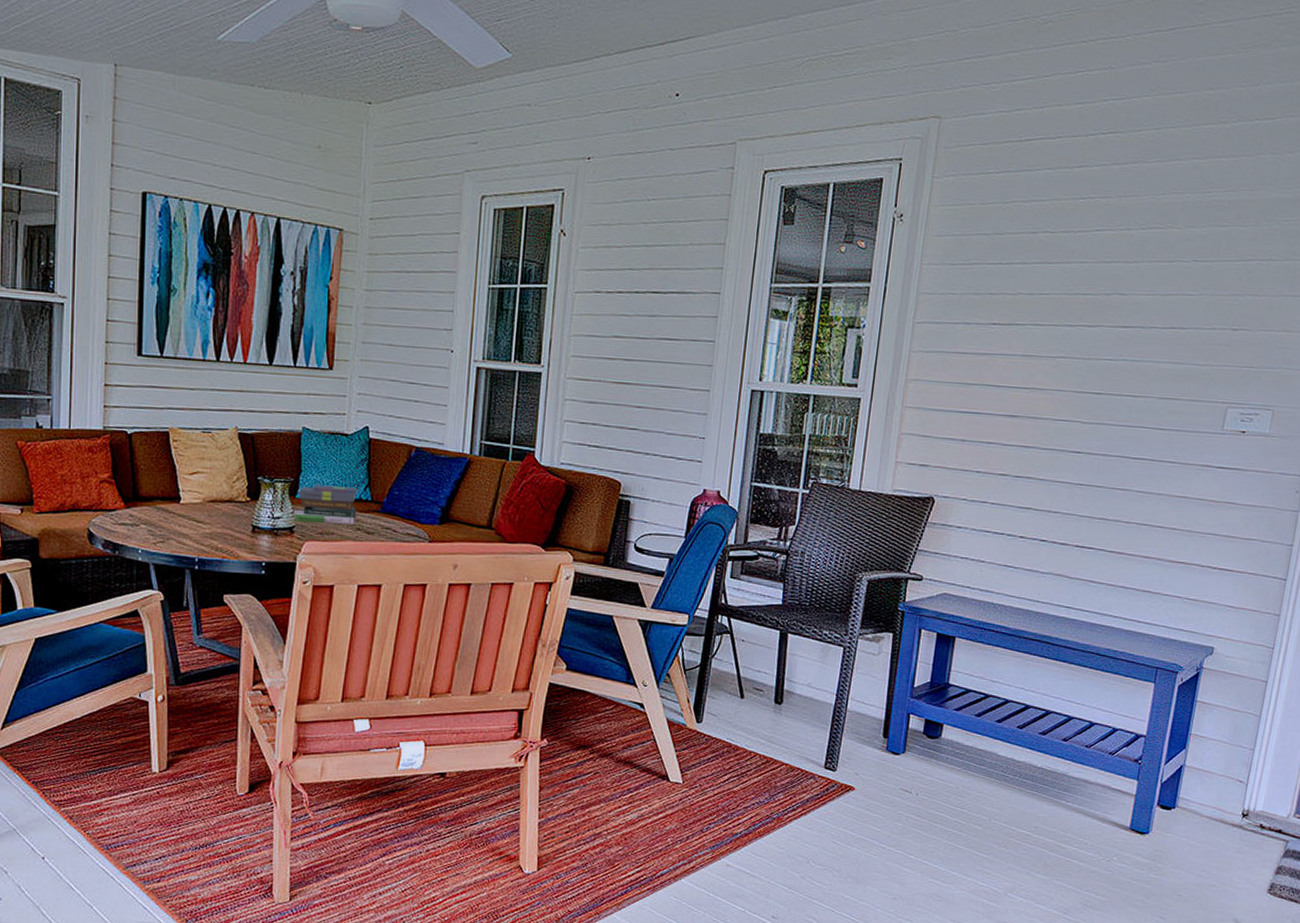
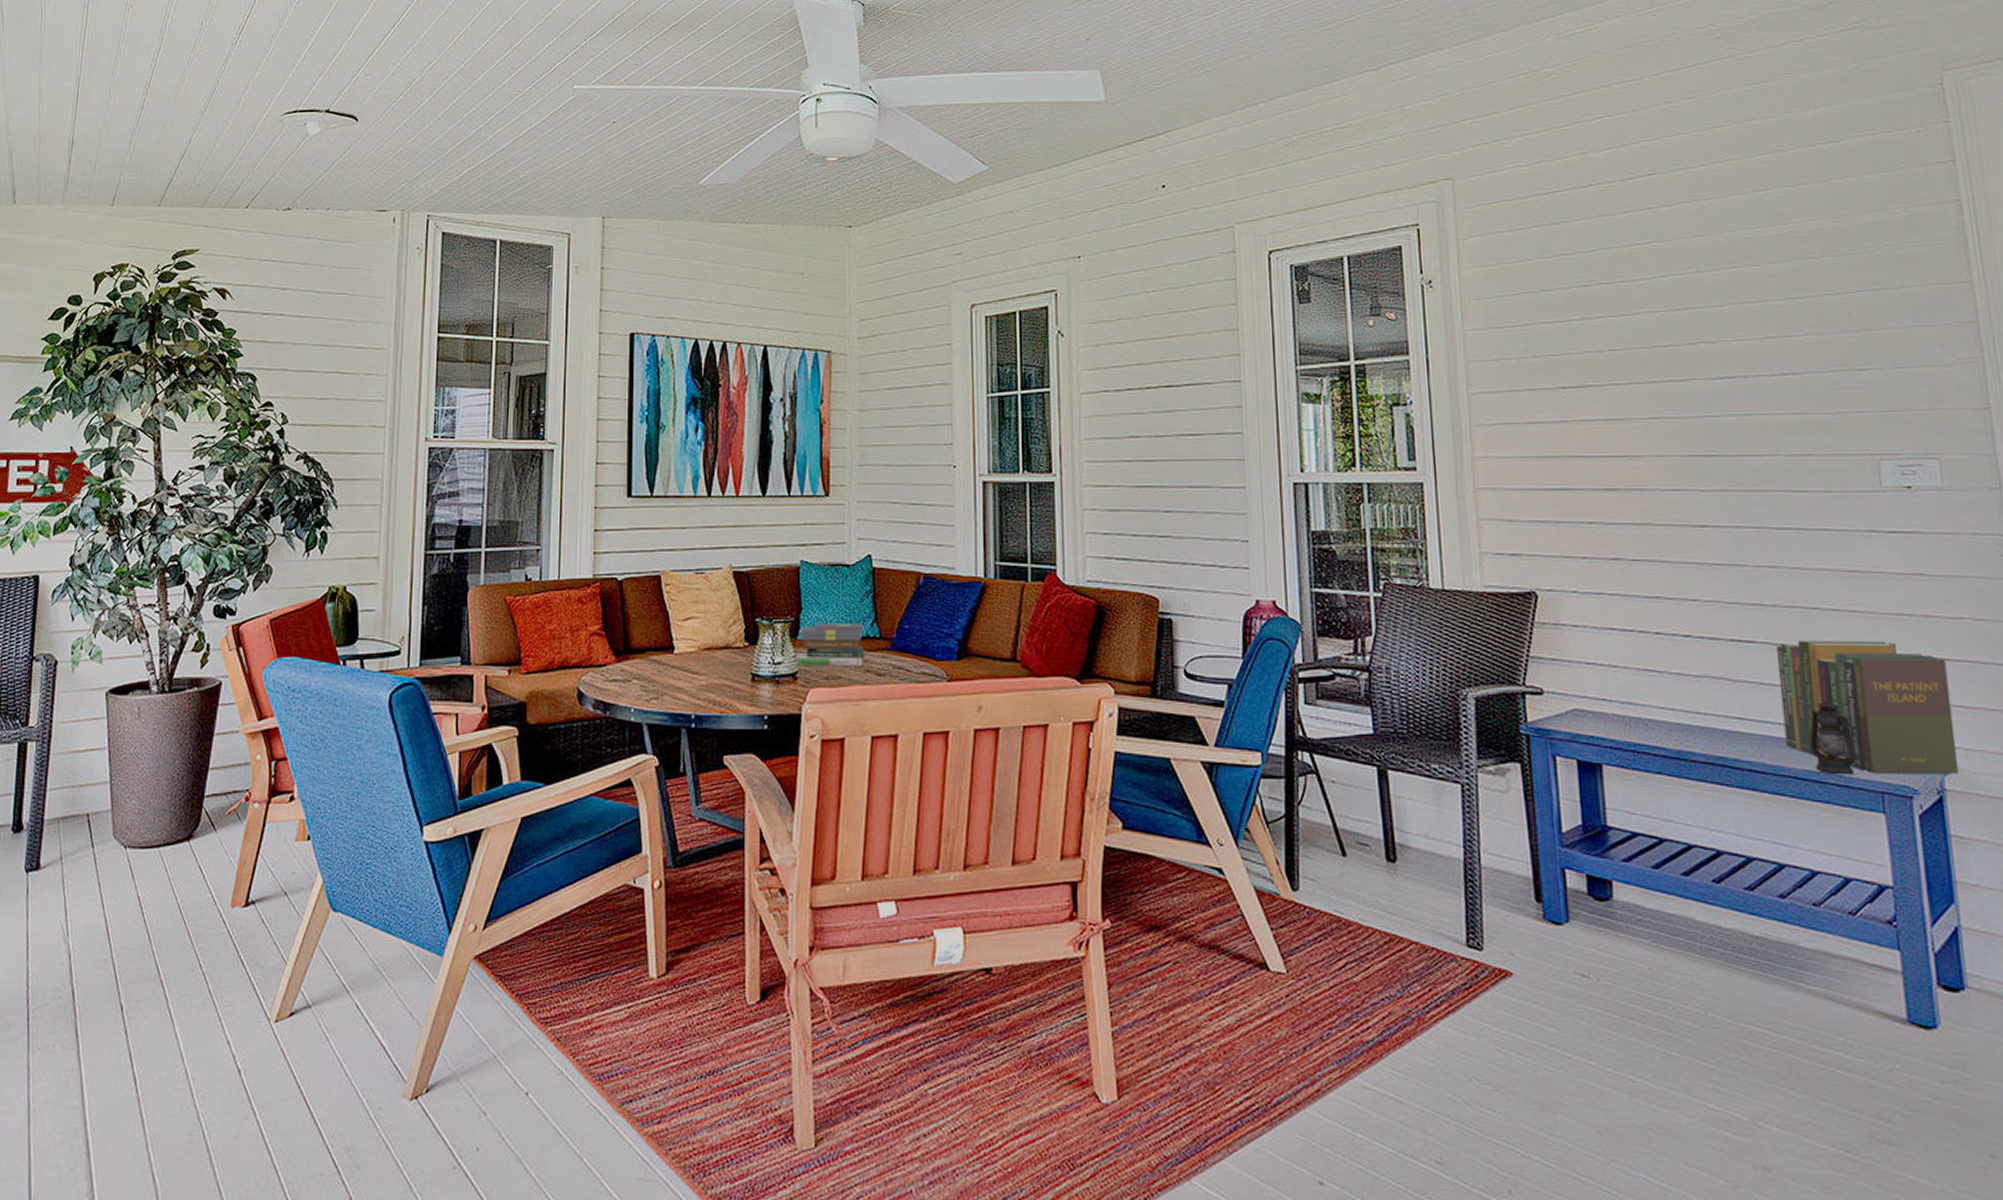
books: none [1097,549,1231,657] -> present [1776,640,1958,775]
lantern: none [1113,598,1152,654] -> present [1809,701,1862,775]

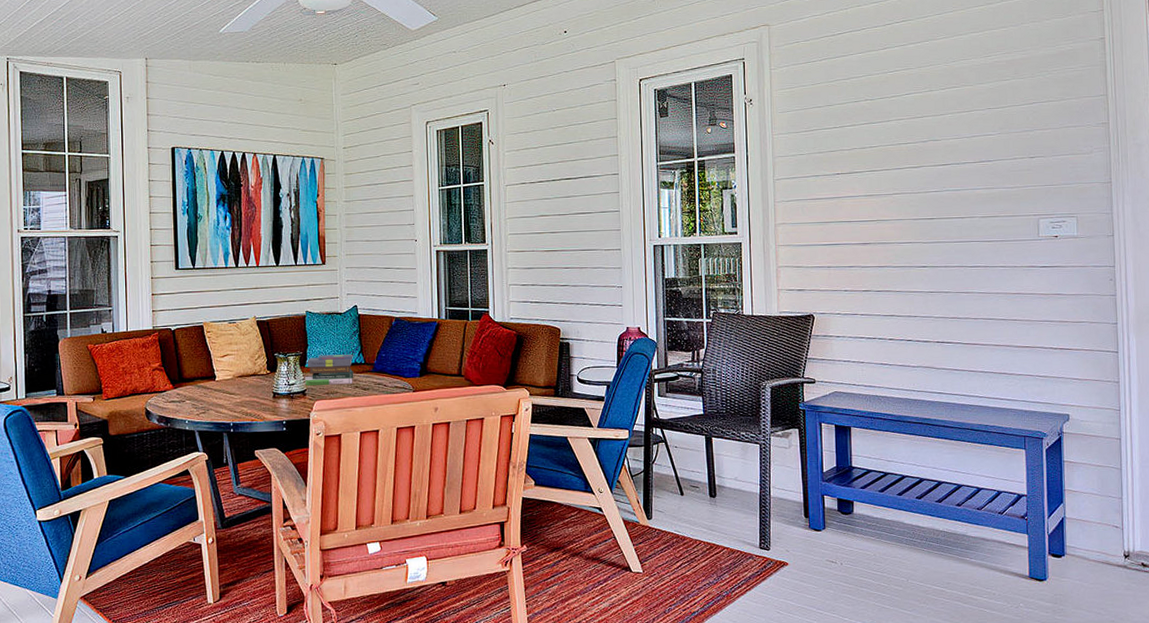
books: present [1776,640,1958,775] -> none [965,338,1072,424]
lantern: present [1809,701,1862,775] -> none [982,379,1014,427]

